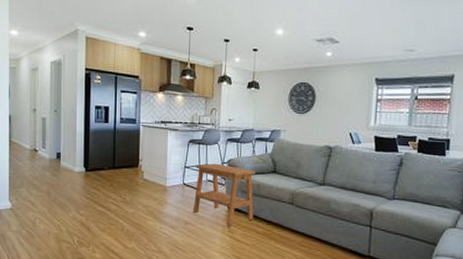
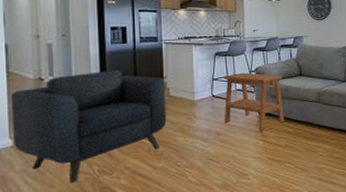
armchair: none [12,147,141,249] -> present [11,69,167,183]

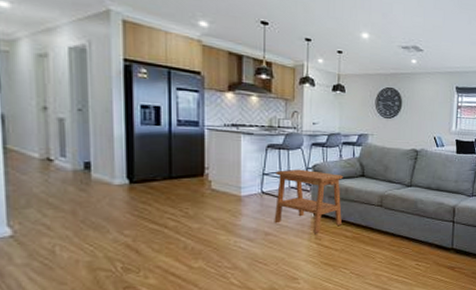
armchair: present [11,69,167,183] -> none [10,155,207,280]

